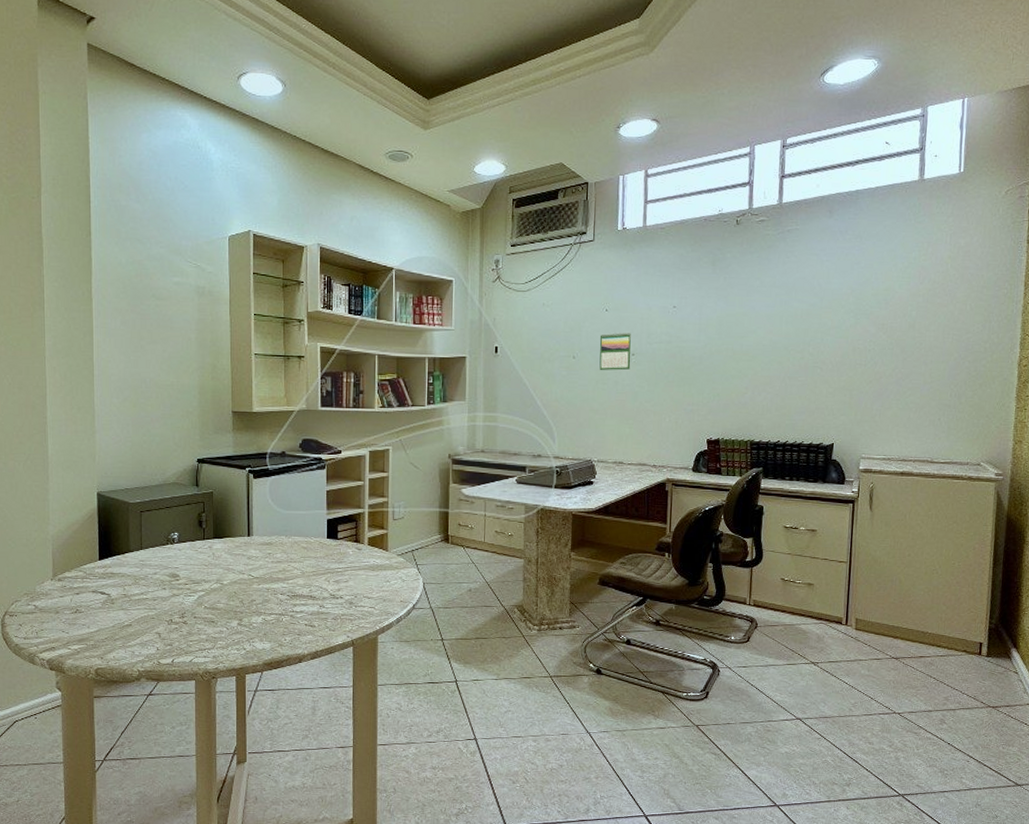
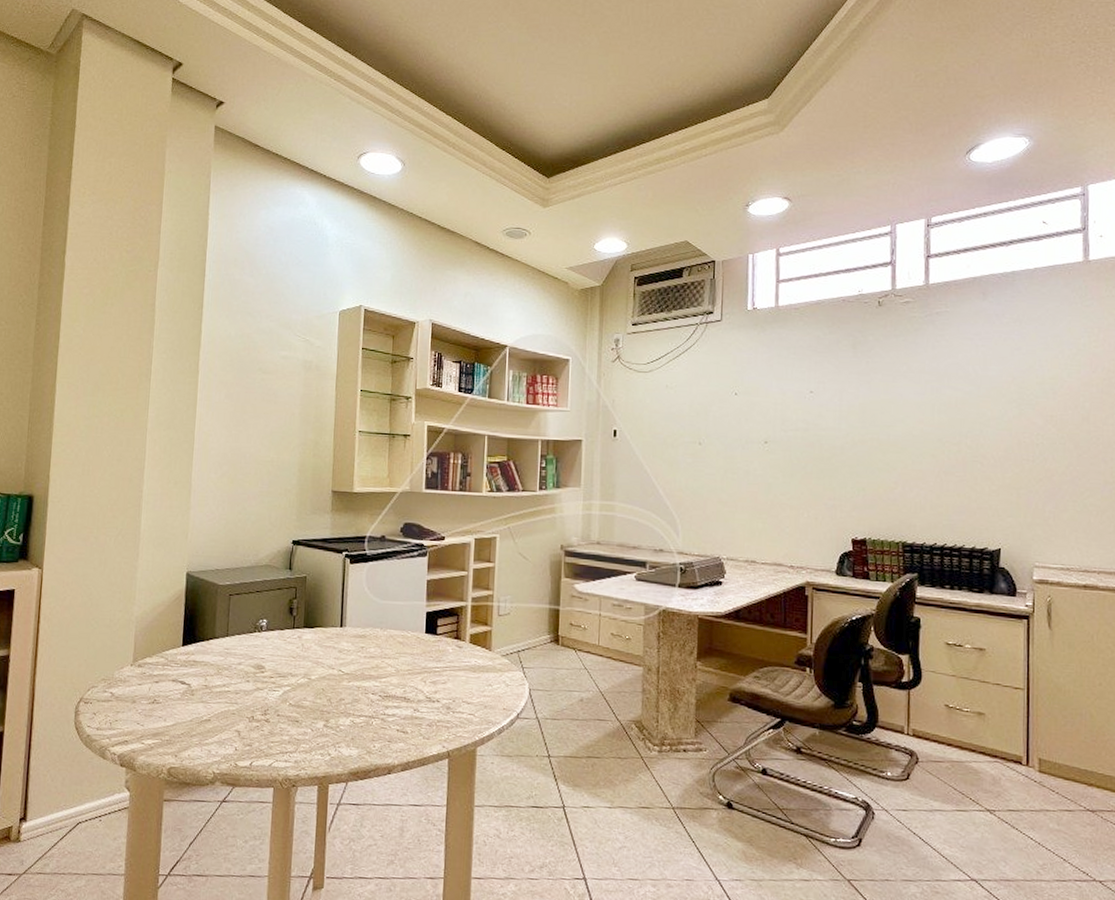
calendar: present [599,332,632,371] -> none [728,417,764,459]

